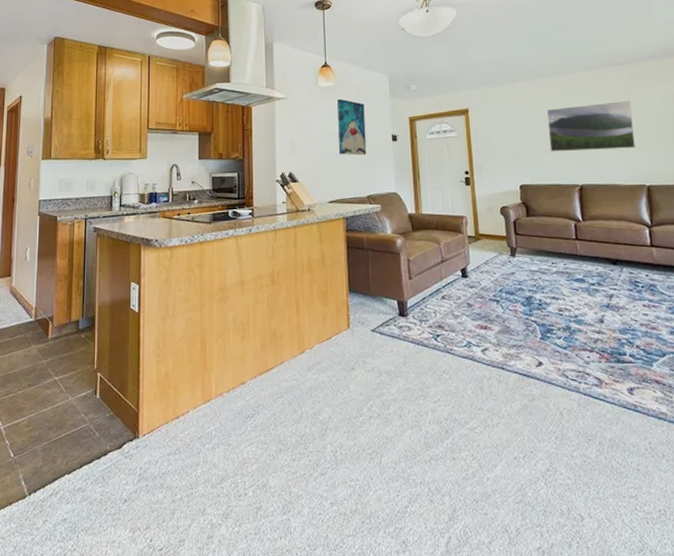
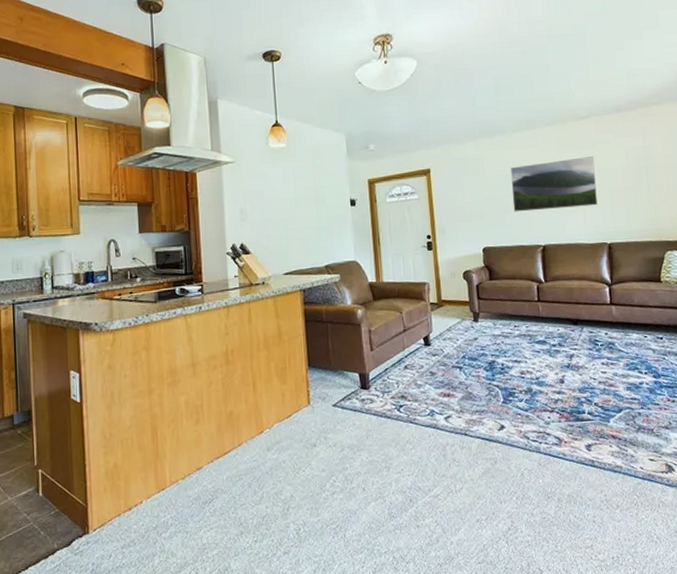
wall art: present [337,98,367,156] -> none [291,161,324,223]

